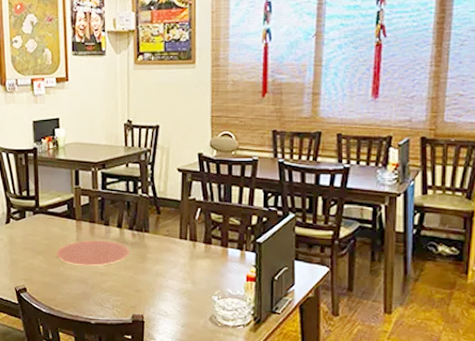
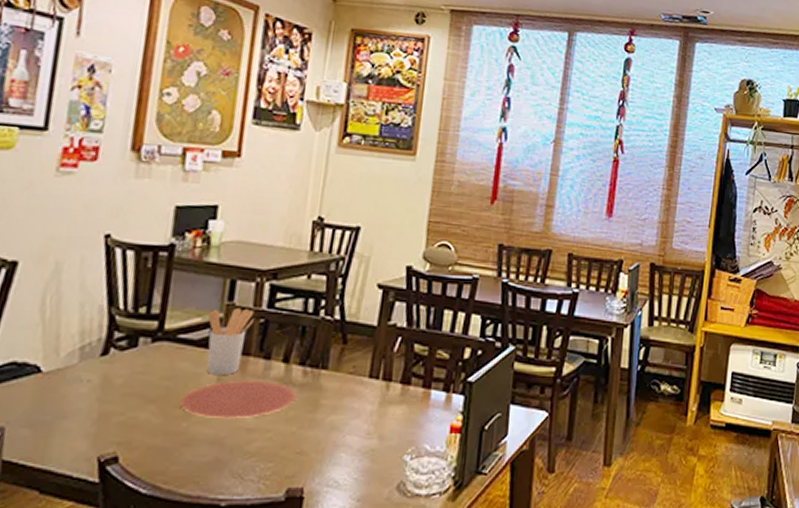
utensil holder: none [65,190,95,236] -> present [206,308,255,375]

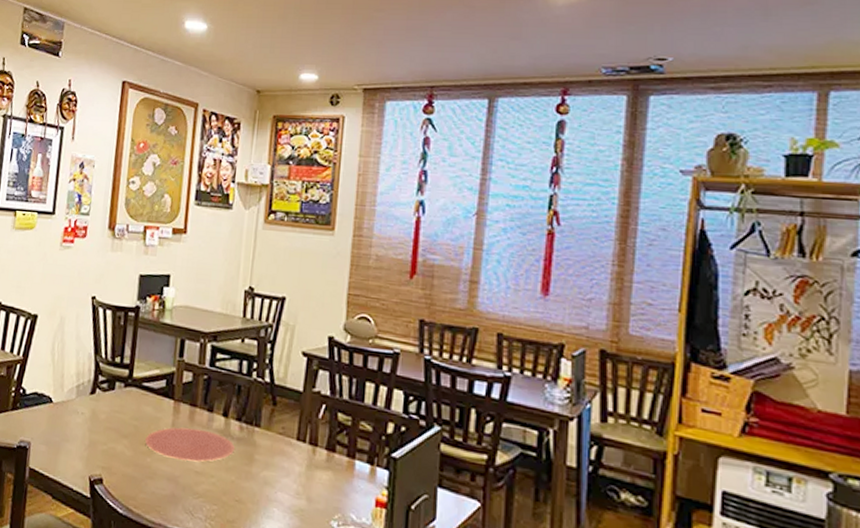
utensil holder: present [206,308,255,375] -> none [164,363,200,422]

